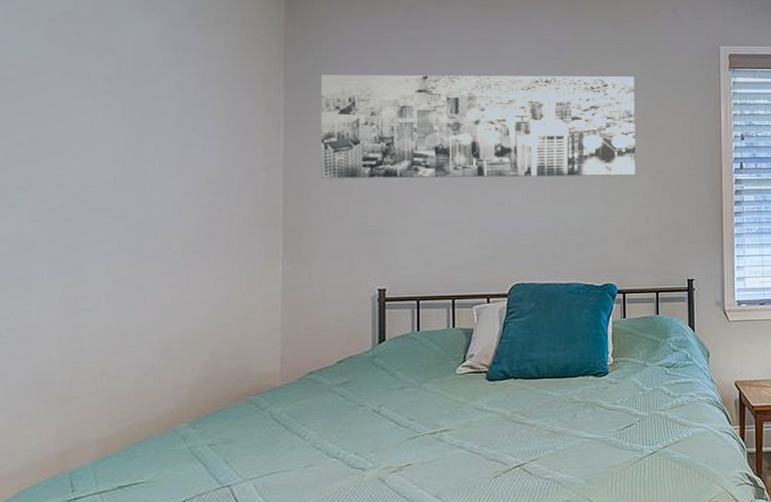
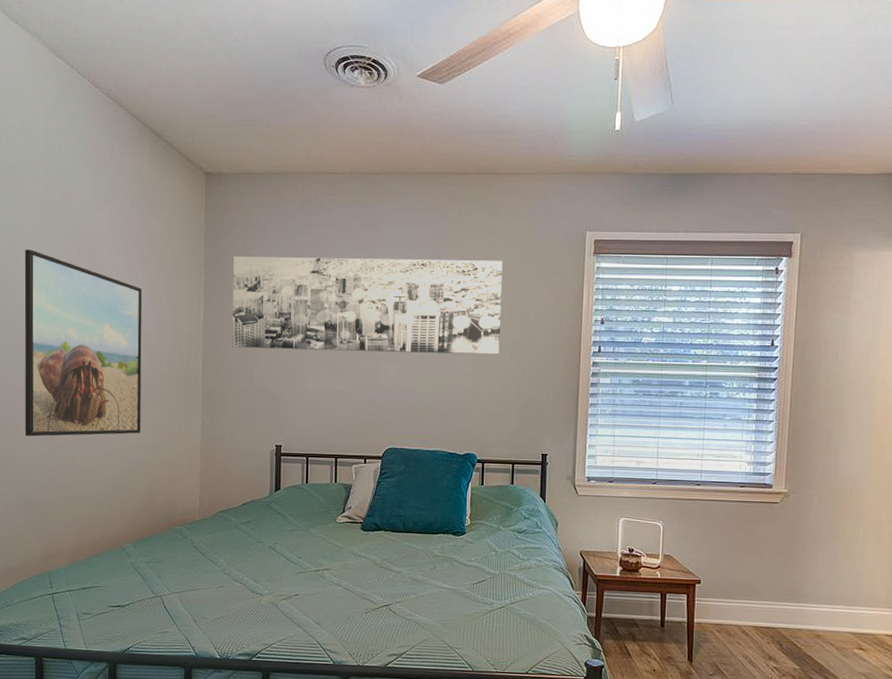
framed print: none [36,69,203,299] -> present [24,249,143,437]

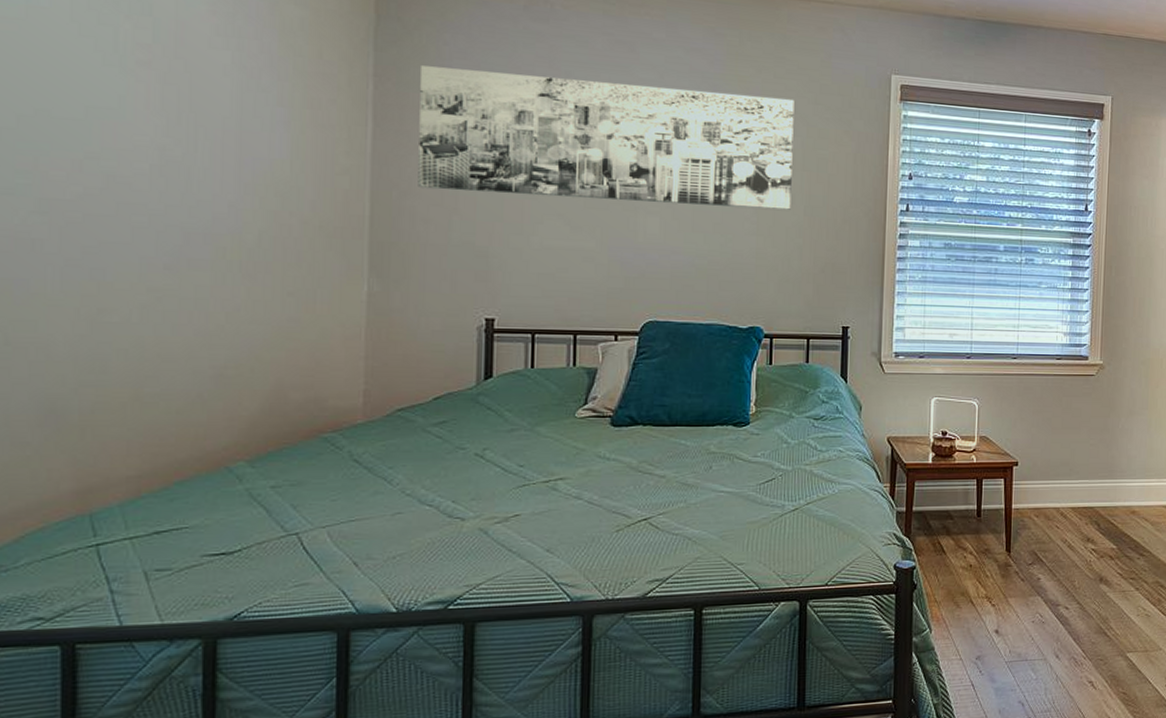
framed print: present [24,249,143,437] -> none [44,26,269,309]

